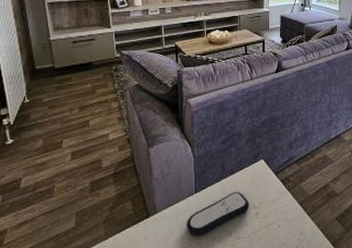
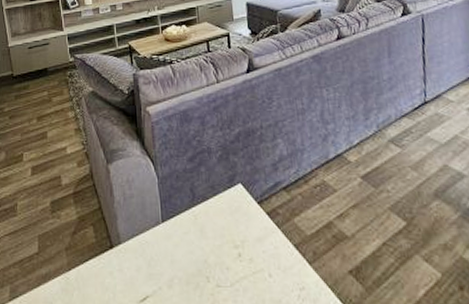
remote control: present [186,192,250,236] -> none [154,224,229,277]

